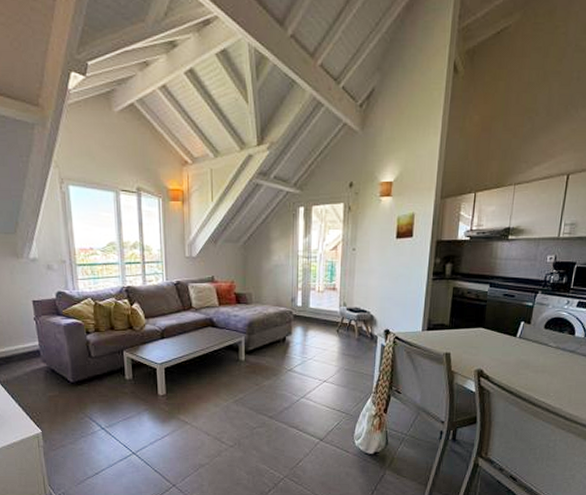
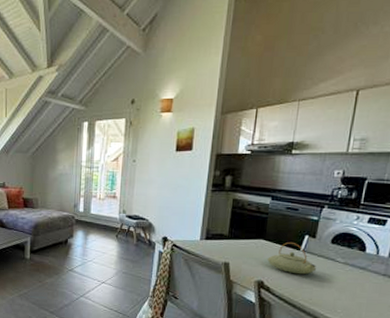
teapot: none [486,328,532,361] -> present [267,241,317,275]

